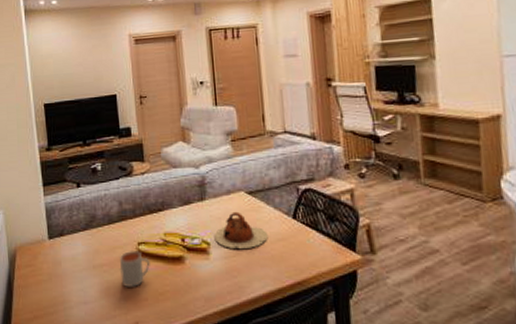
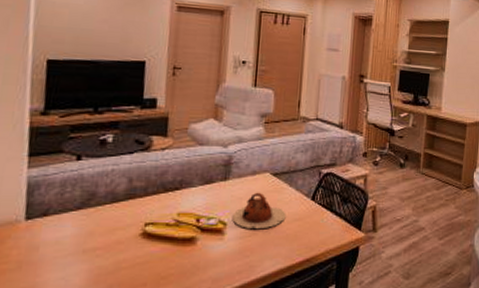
mug: present [119,249,150,287] -> none [116,231,156,272]

